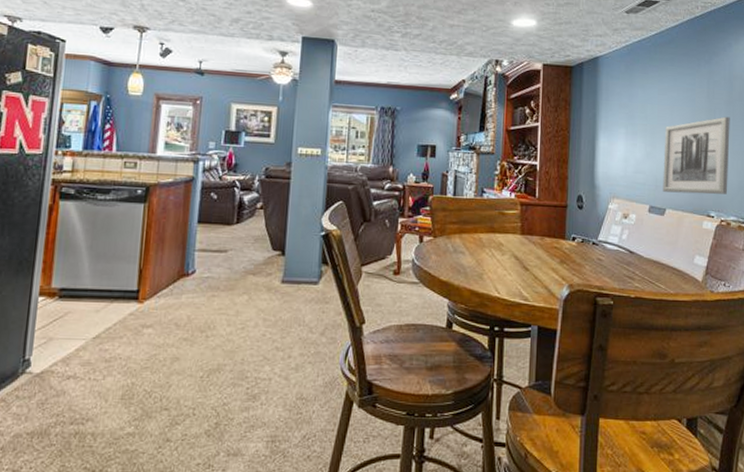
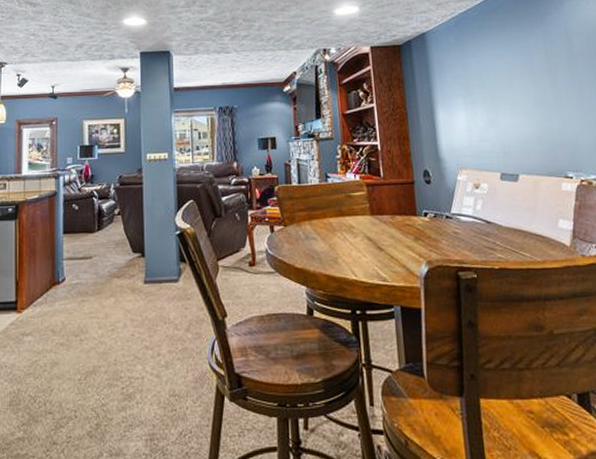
wall art: present [663,116,730,195] -> none [505,74,584,158]

